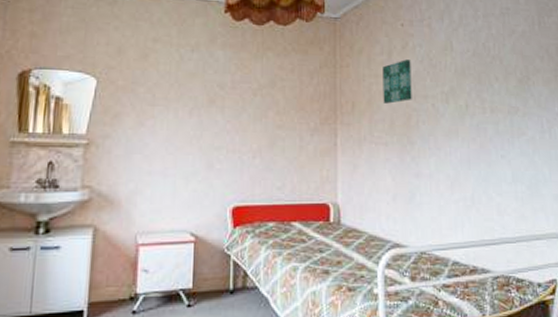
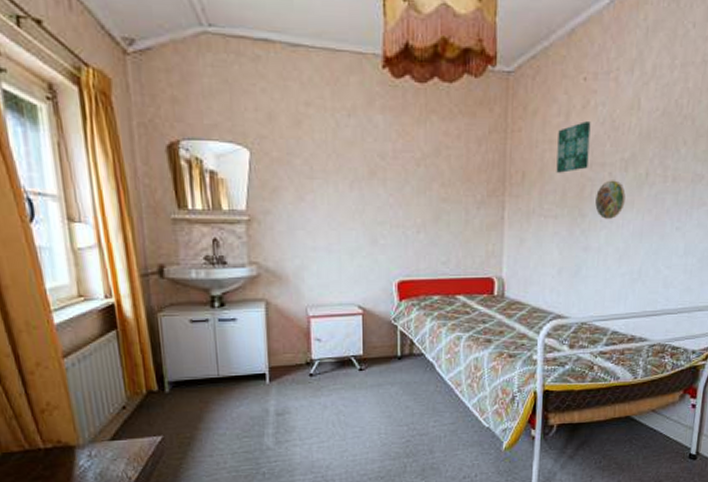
decorative plate: none [422,110,450,147] -> present [595,180,626,219]

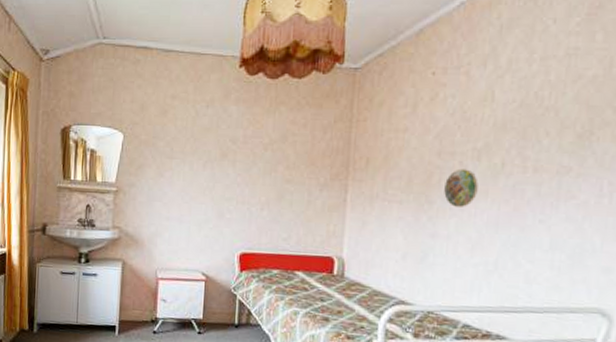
wall art: present [556,121,591,173] -> none [402,112,440,160]

